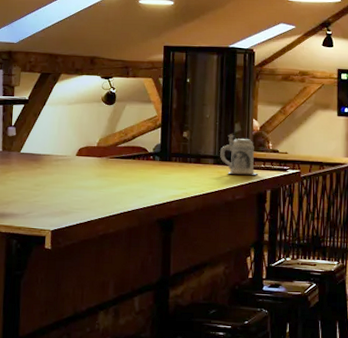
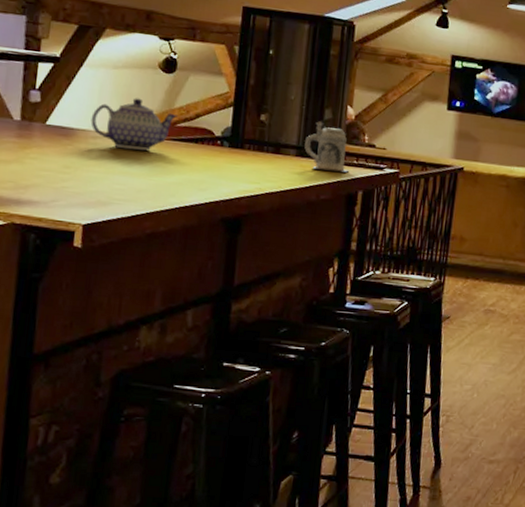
teapot: none [53,126,119,168] -> present [90,98,179,151]

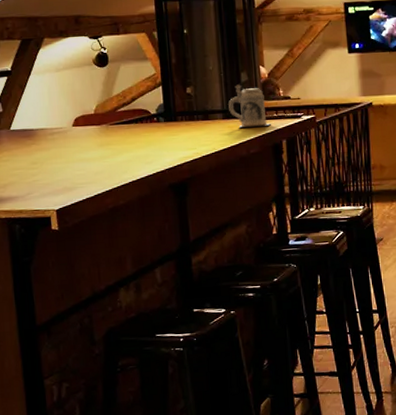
teapot: present [90,98,179,151] -> none [46,93,118,140]

